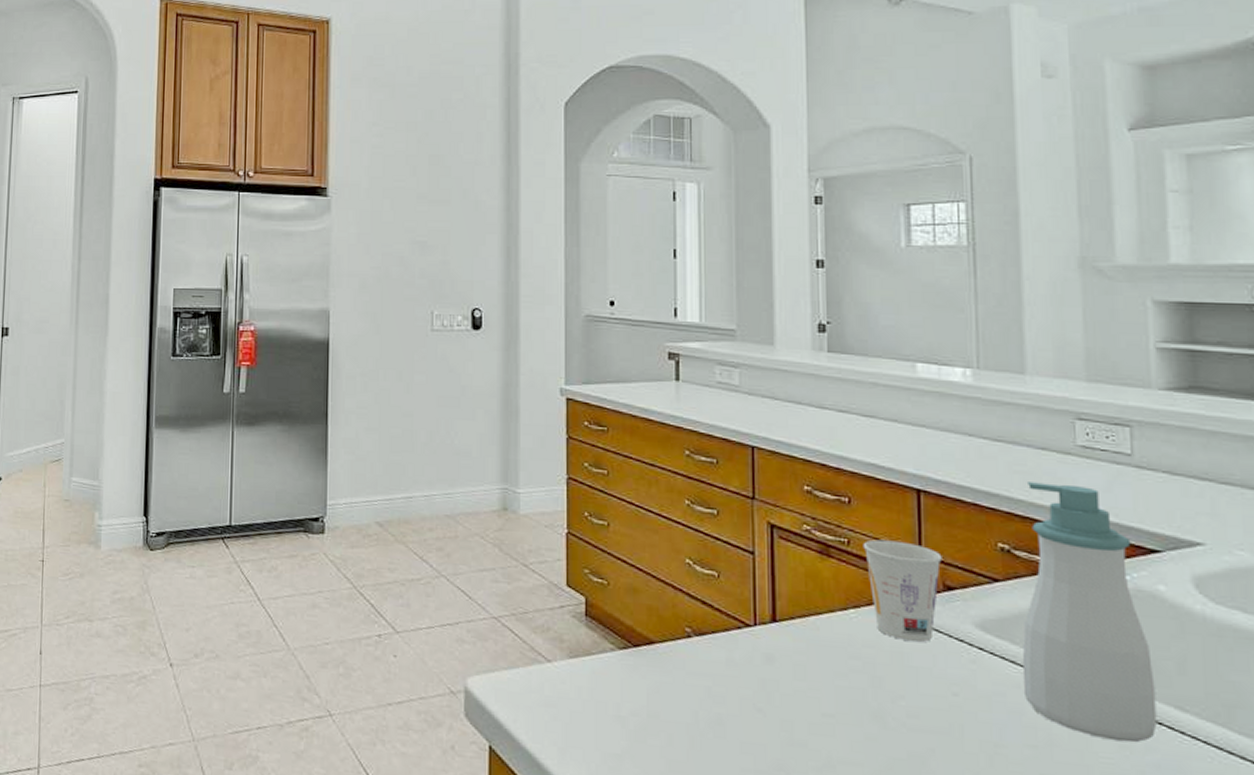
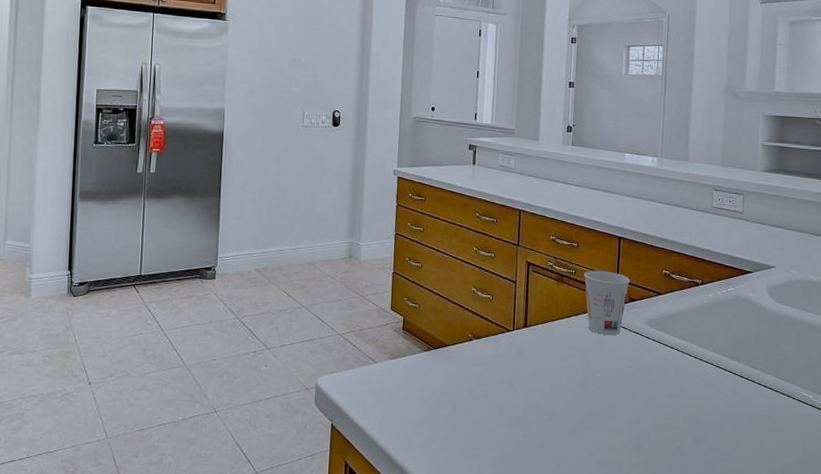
soap bottle: present [1022,482,1157,743] -> none [669,231,742,390]

